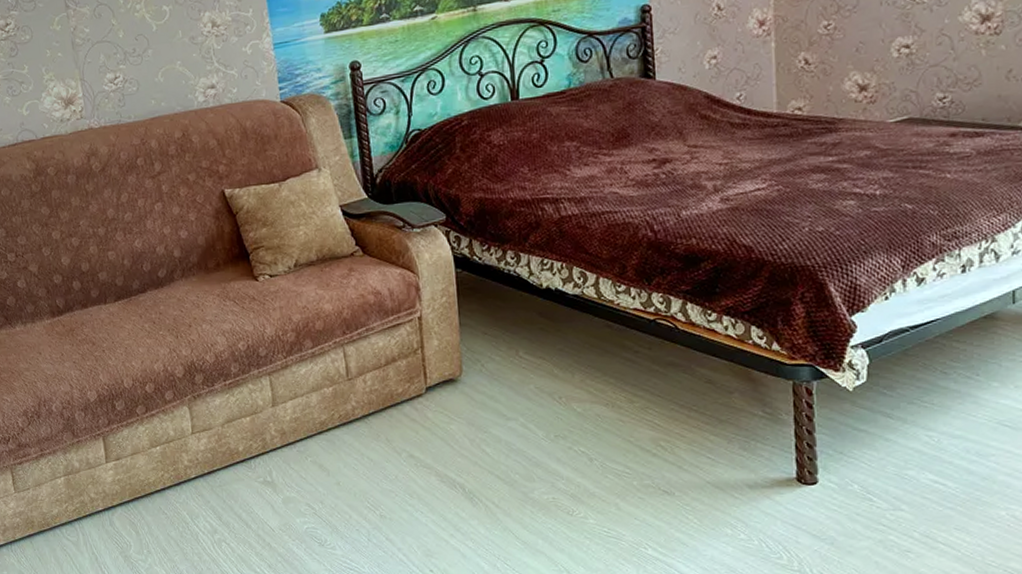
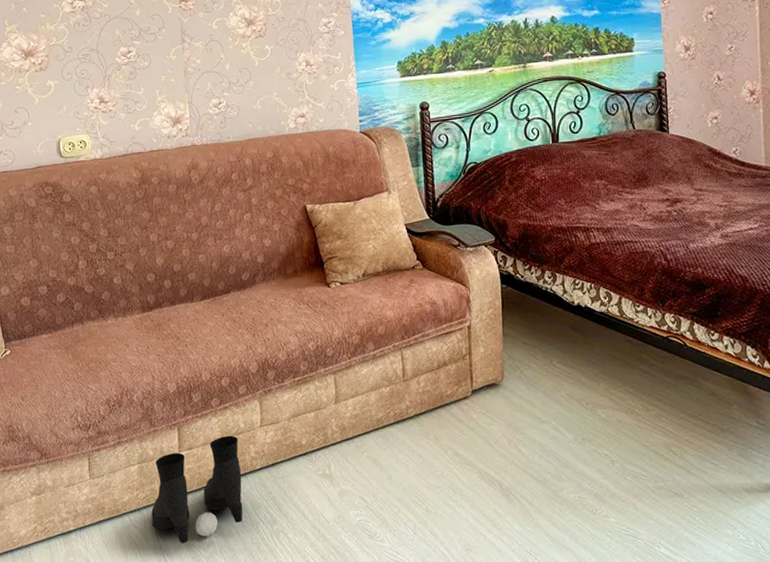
boots: none [82,444,181,556] -> present [151,435,243,544]

